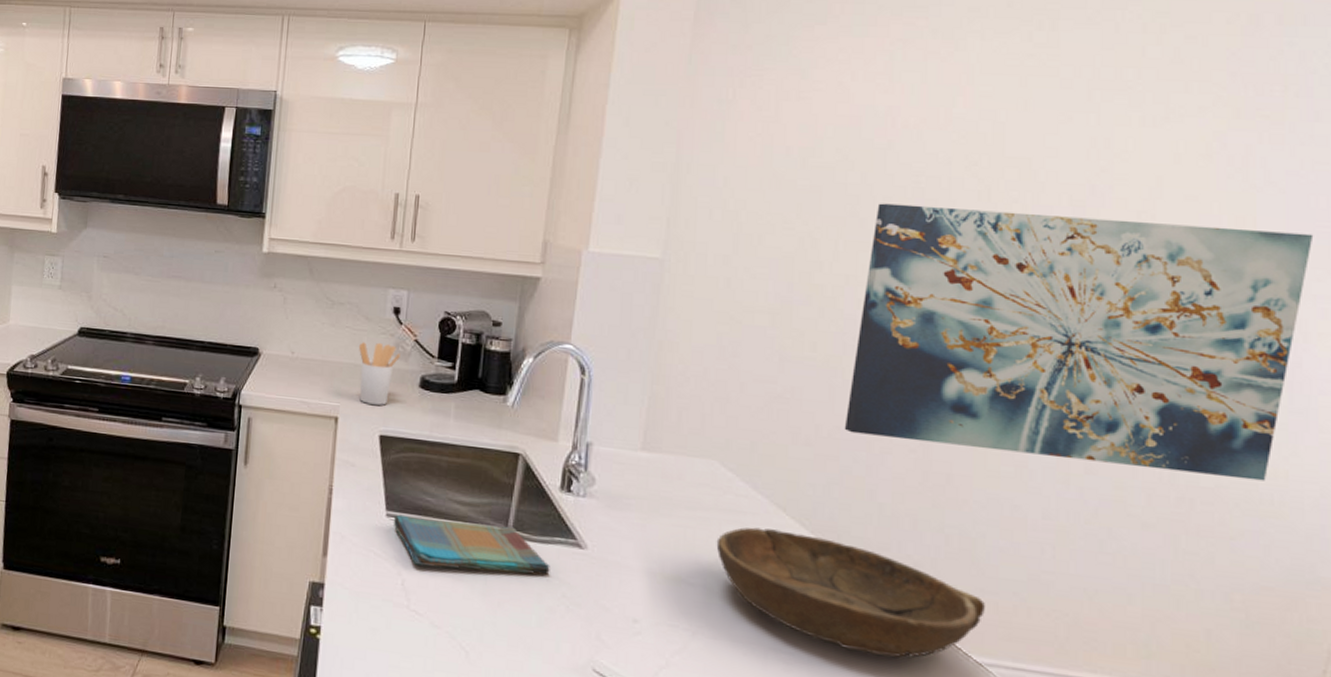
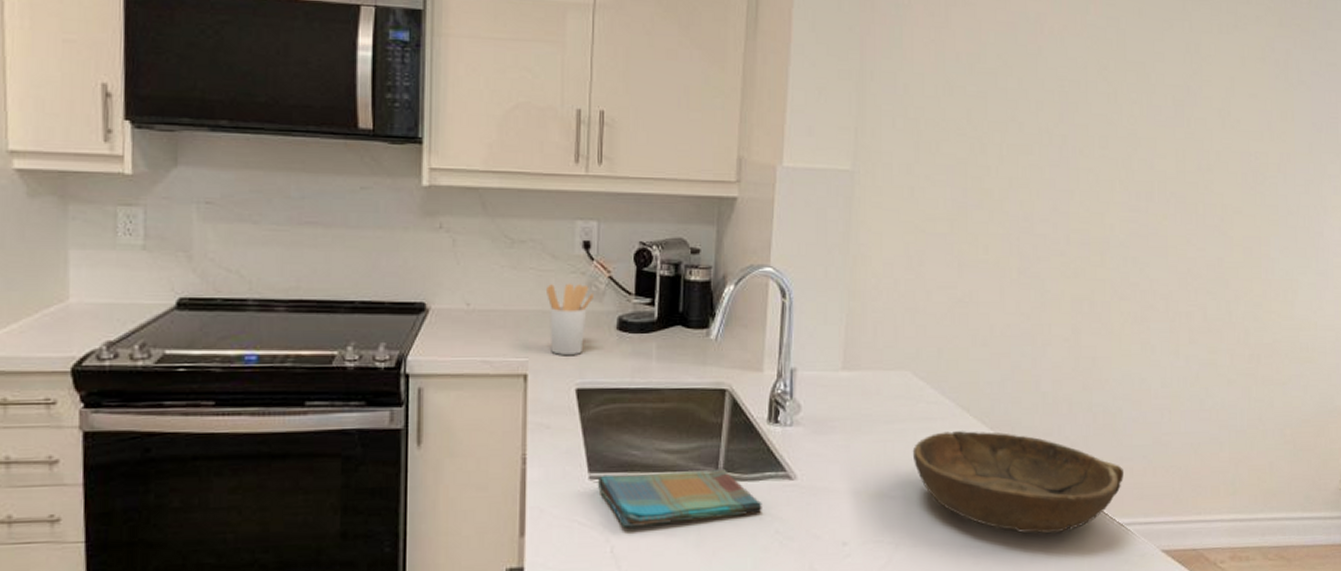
wall art: present [844,203,1314,481] -> none [1013,107,1329,333]

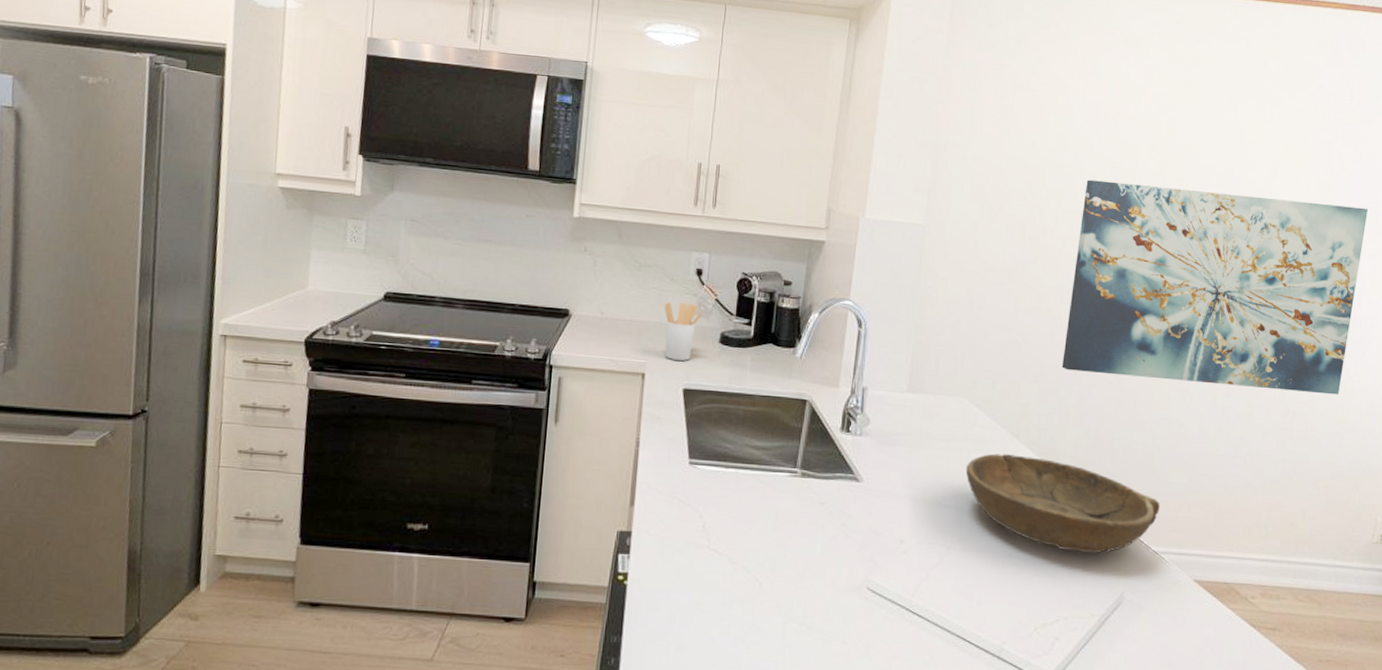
dish towel: present [597,468,762,527] -> none [695,462,832,509]
wall art: none [1013,107,1329,333] -> present [1061,179,1369,395]

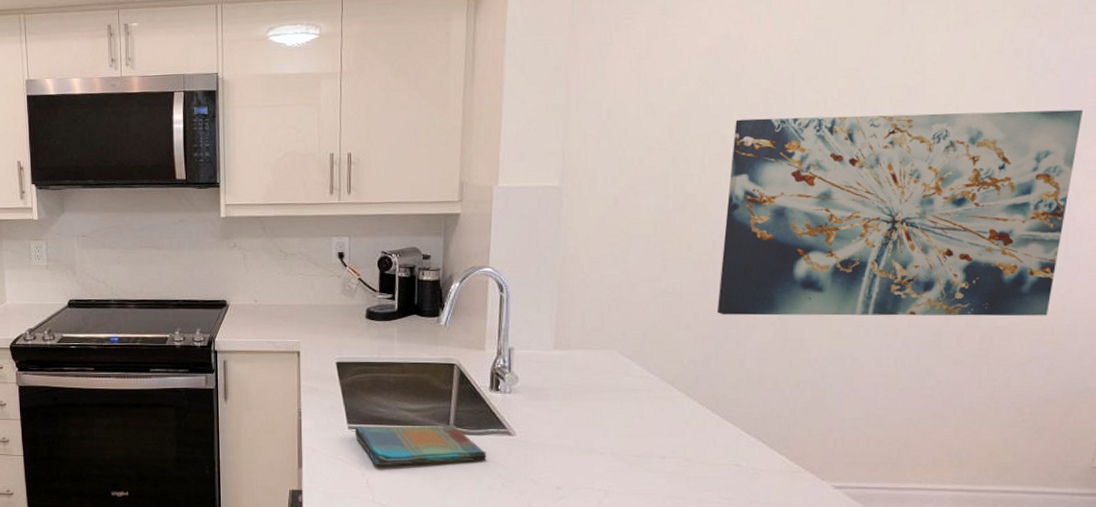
utensil holder: present [664,302,702,361] -> none [312,284,347,337]
dish towel: none [695,462,832,509] -> present [354,425,487,465]
bowl: present [965,453,1160,554] -> none [619,401,834,491]

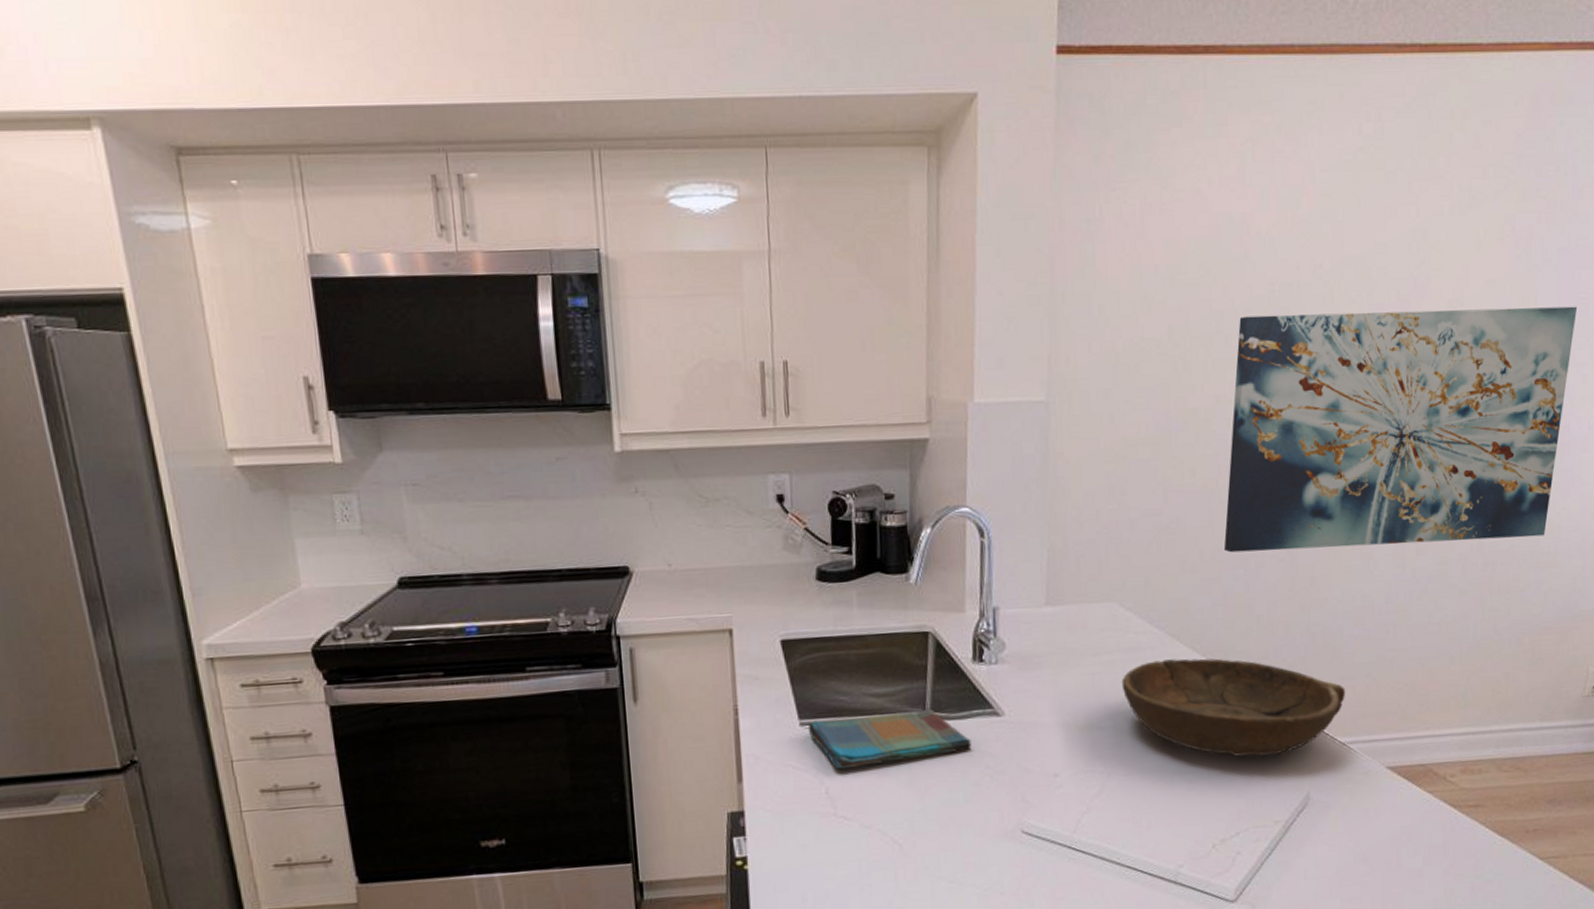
bowl: none [619,401,834,491] -> present [1121,658,1345,757]

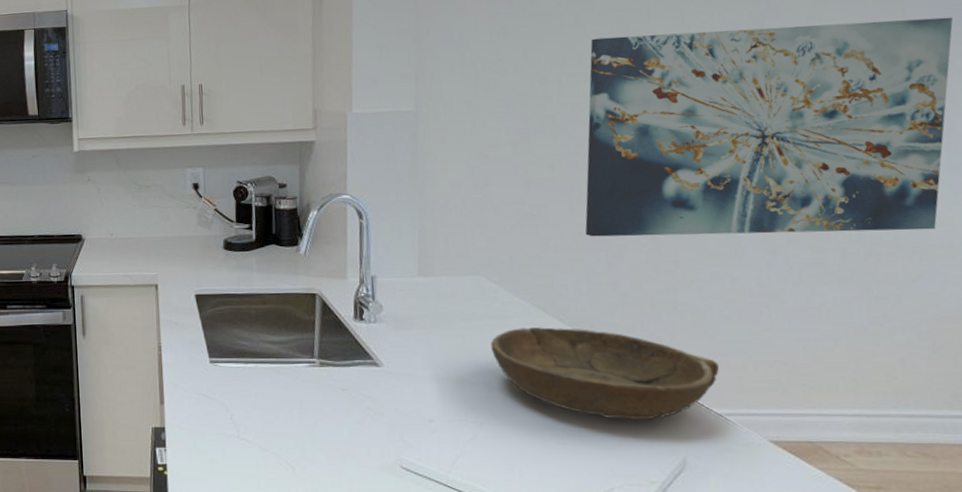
dish towel: present [807,709,972,769] -> none [216,356,354,400]

